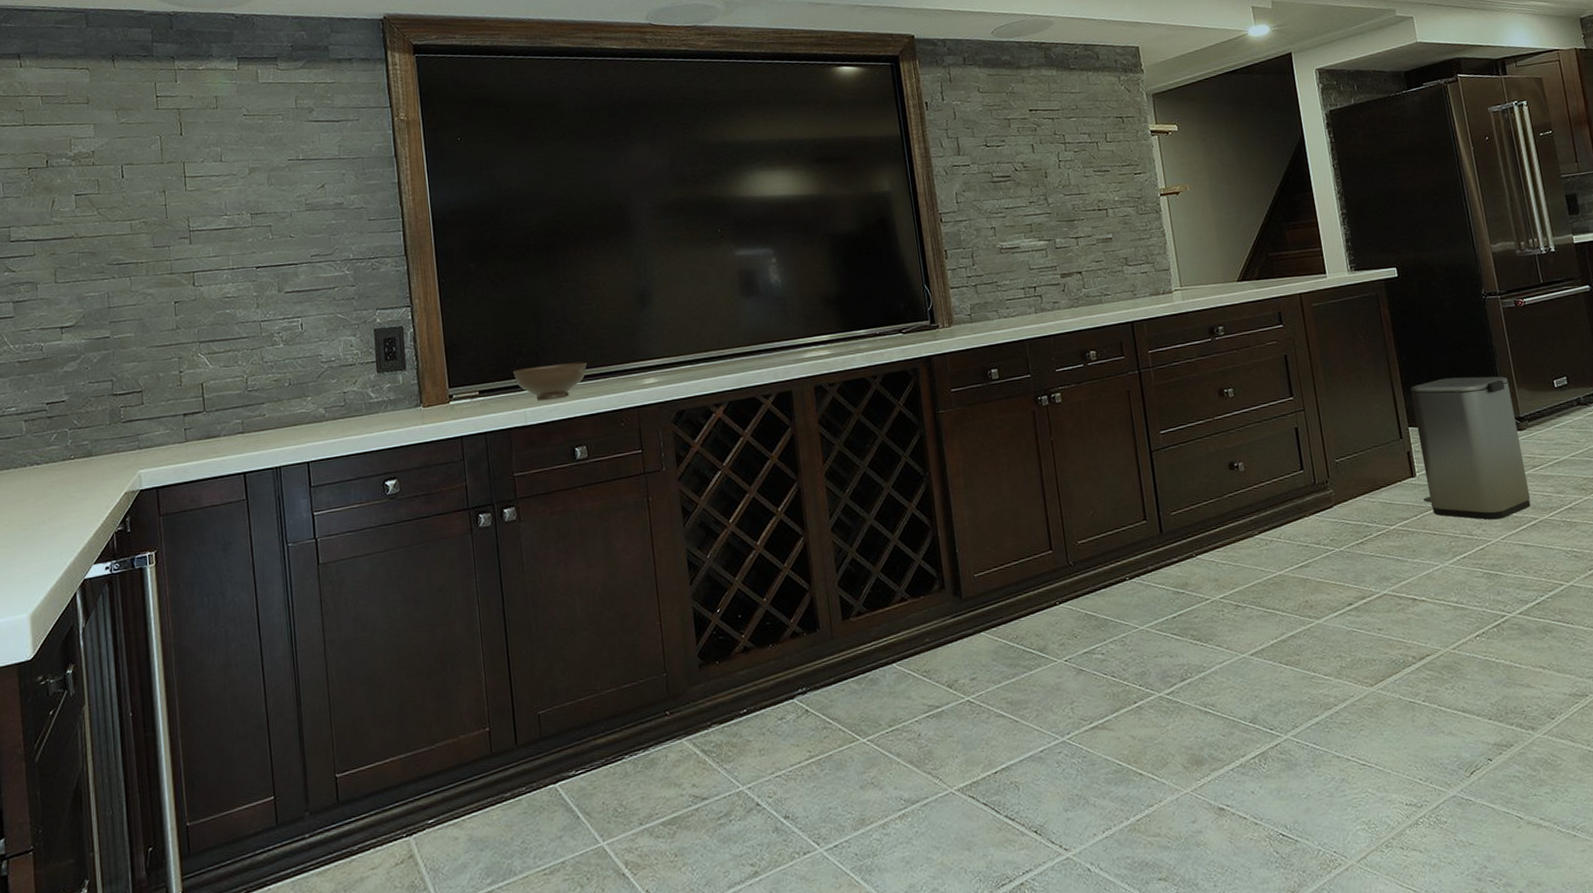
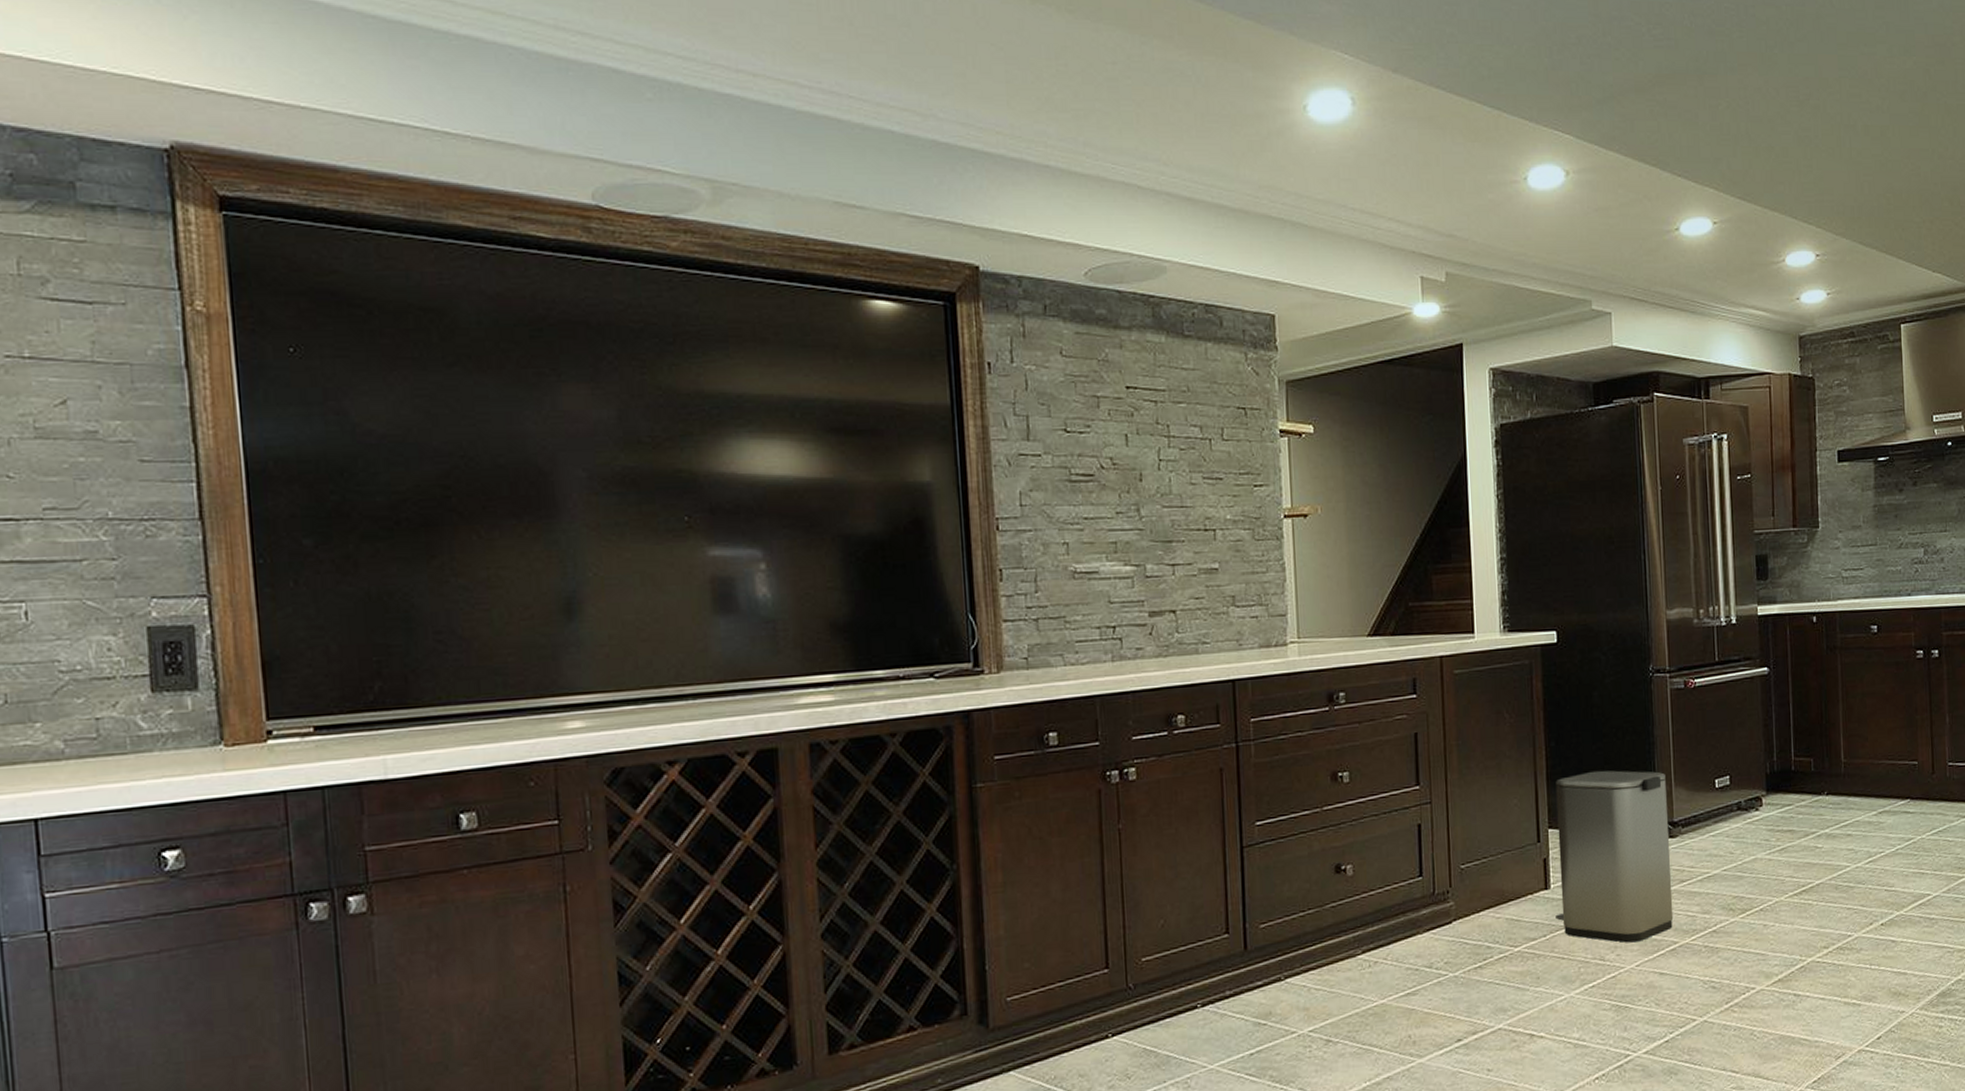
decorative bowl: present [512,361,588,401] -> none [366,692,483,746]

